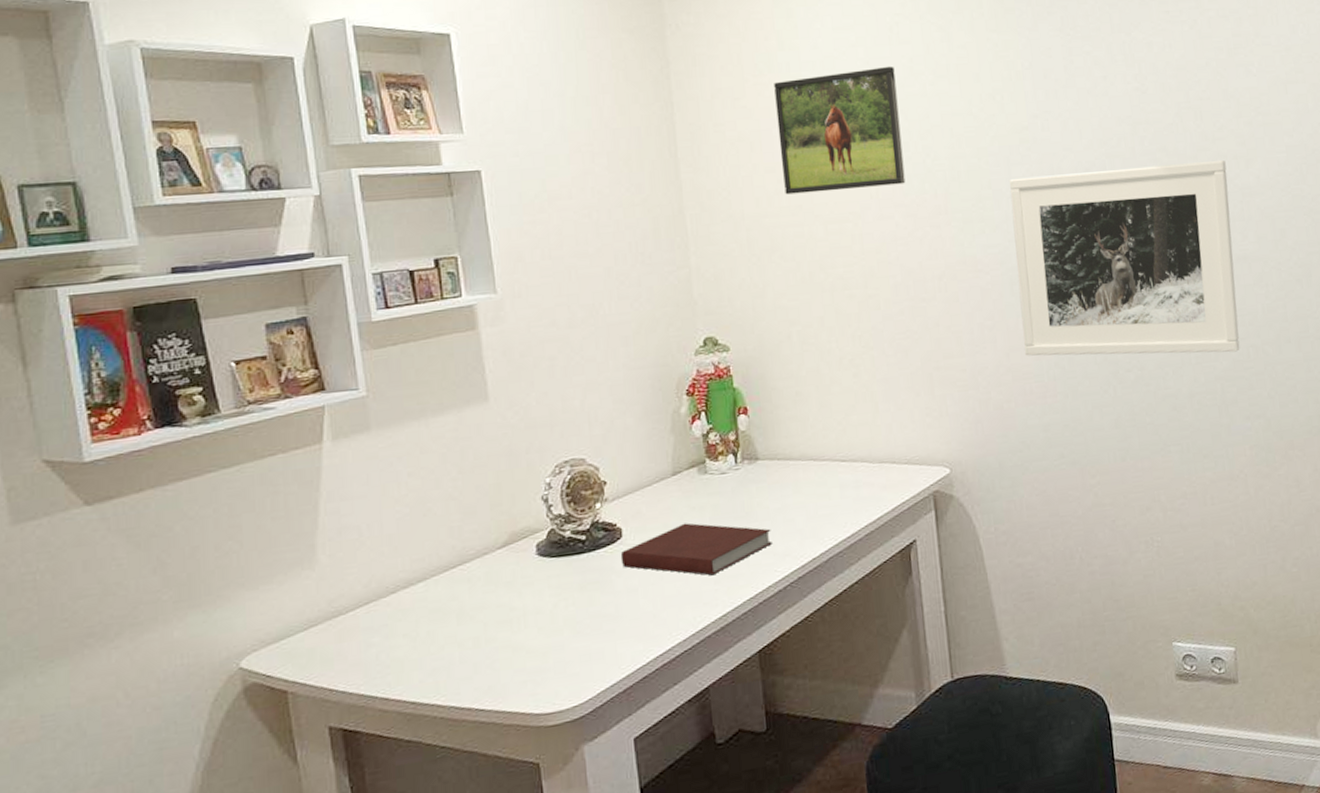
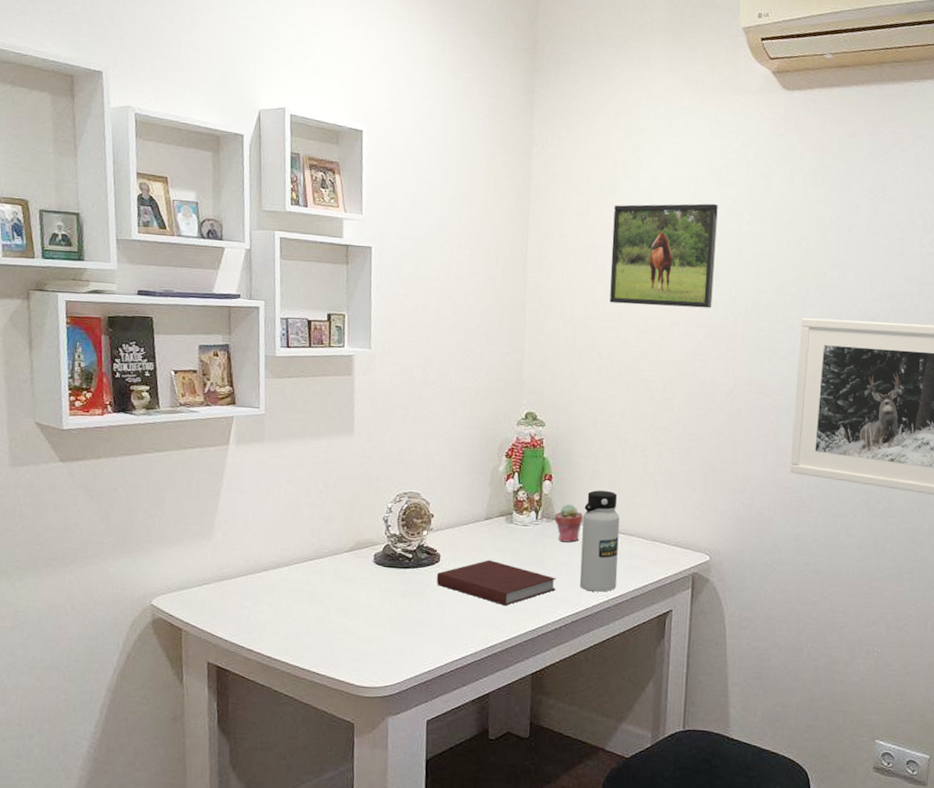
potted succulent: none [757,437,794,485] -> present [554,503,584,543]
water bottle: none [791,413,846,538] -> present [579,490,620,592]

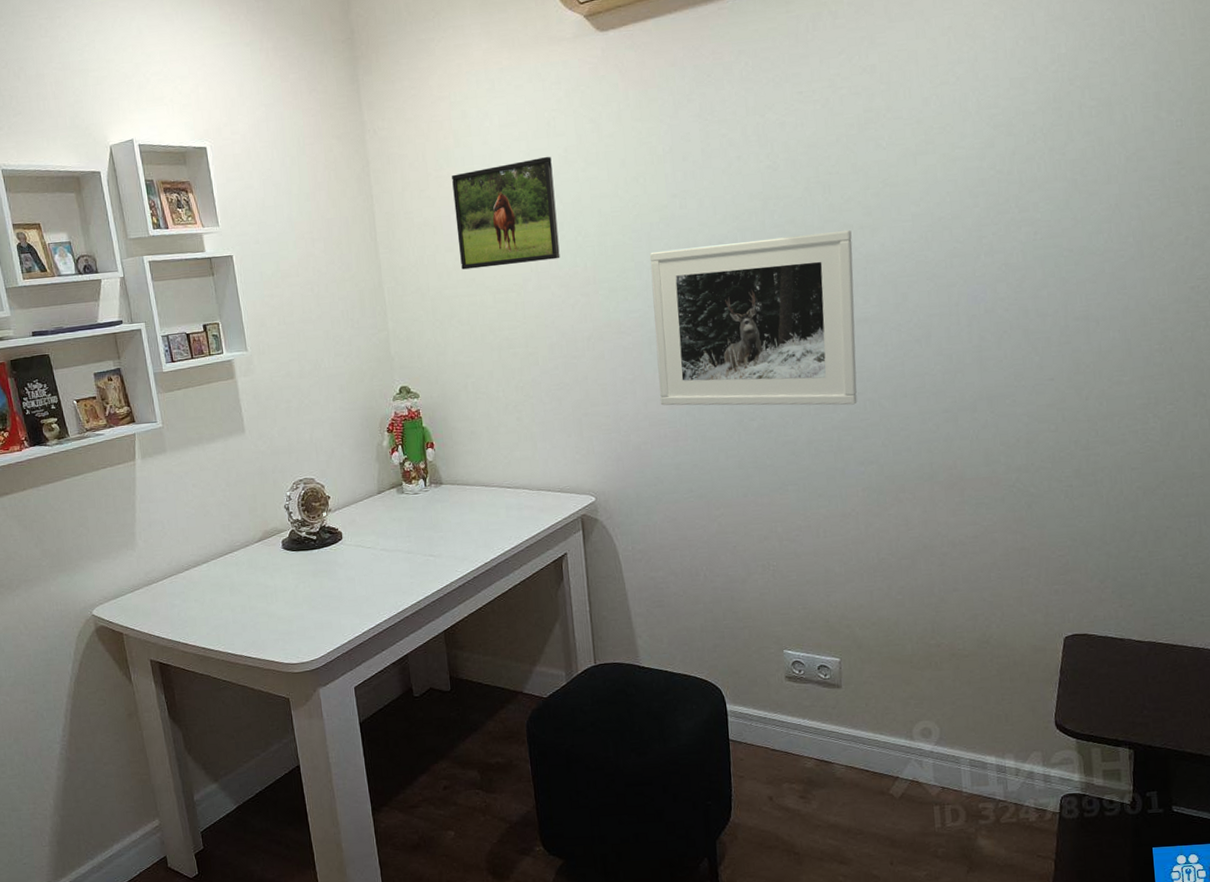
notebook: present [436,560,556,606] -> none [341,530,454,572]
potted succulent: present [554,503,584,543] -> none [441,467,470,504]
water bottle: present [579,490,620,592] -> none [468,449,510,547]

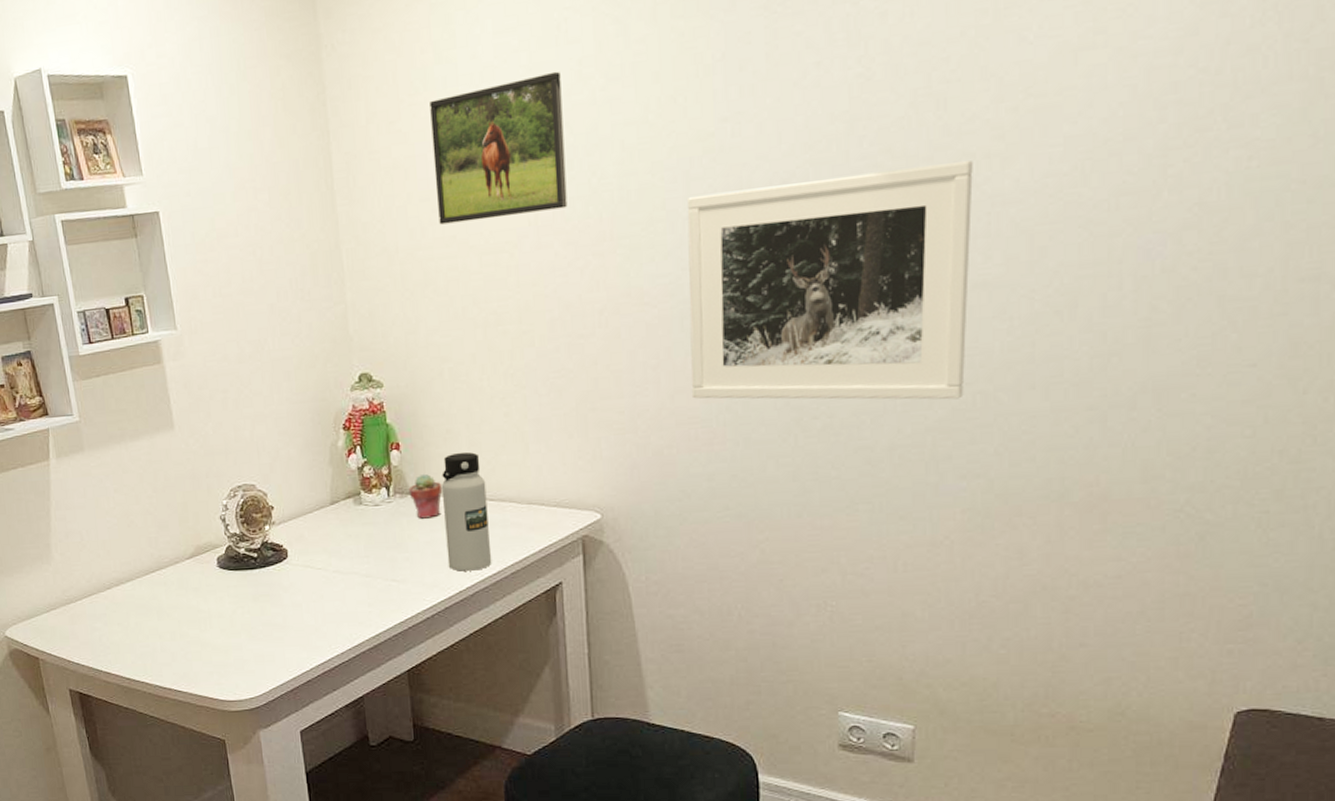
potted succulent: none [441,467,470,504] -> present [408,473,443,519]
water bottle: none [468,449,510,547] -> present [441,452,492,572]

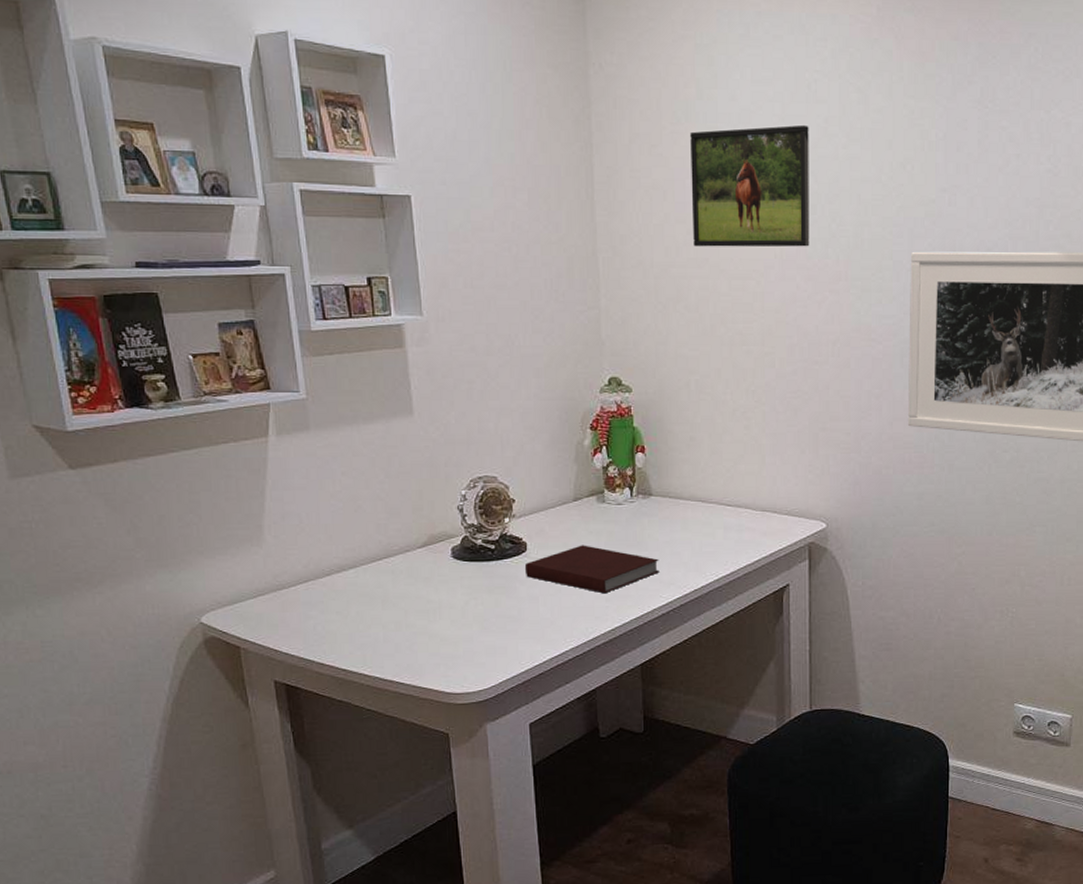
notebook: none [286,549,422,599] -> present [524,545,659,594]
potted succulent: present [408,473,443,519] -> none [651,476,684,520]
water bottle: present [441,452,492,572] -> none [682,459,727,571]

